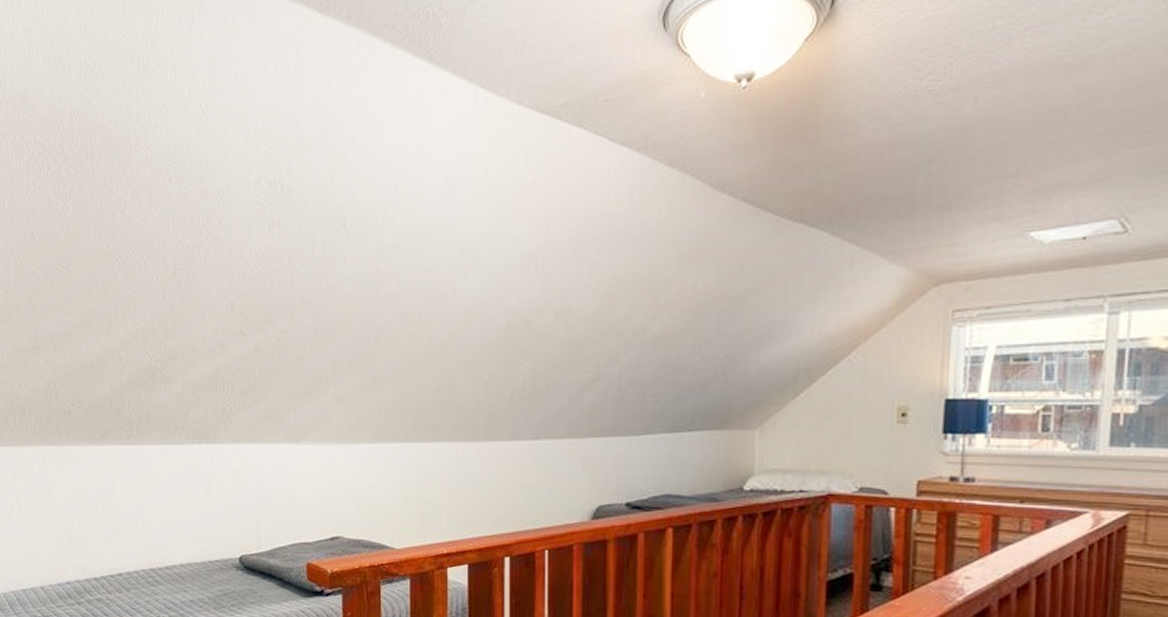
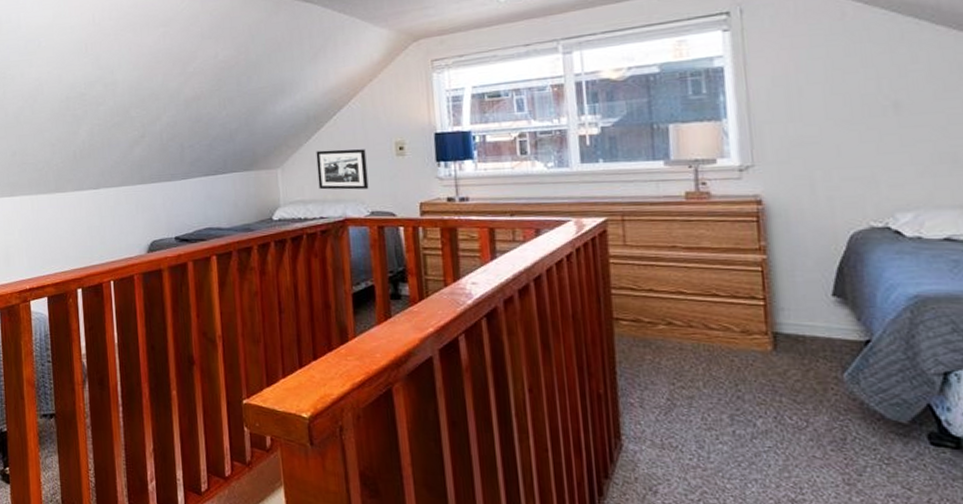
picture frame: none [801,411,862,460] -> present [316,149,369,190]

